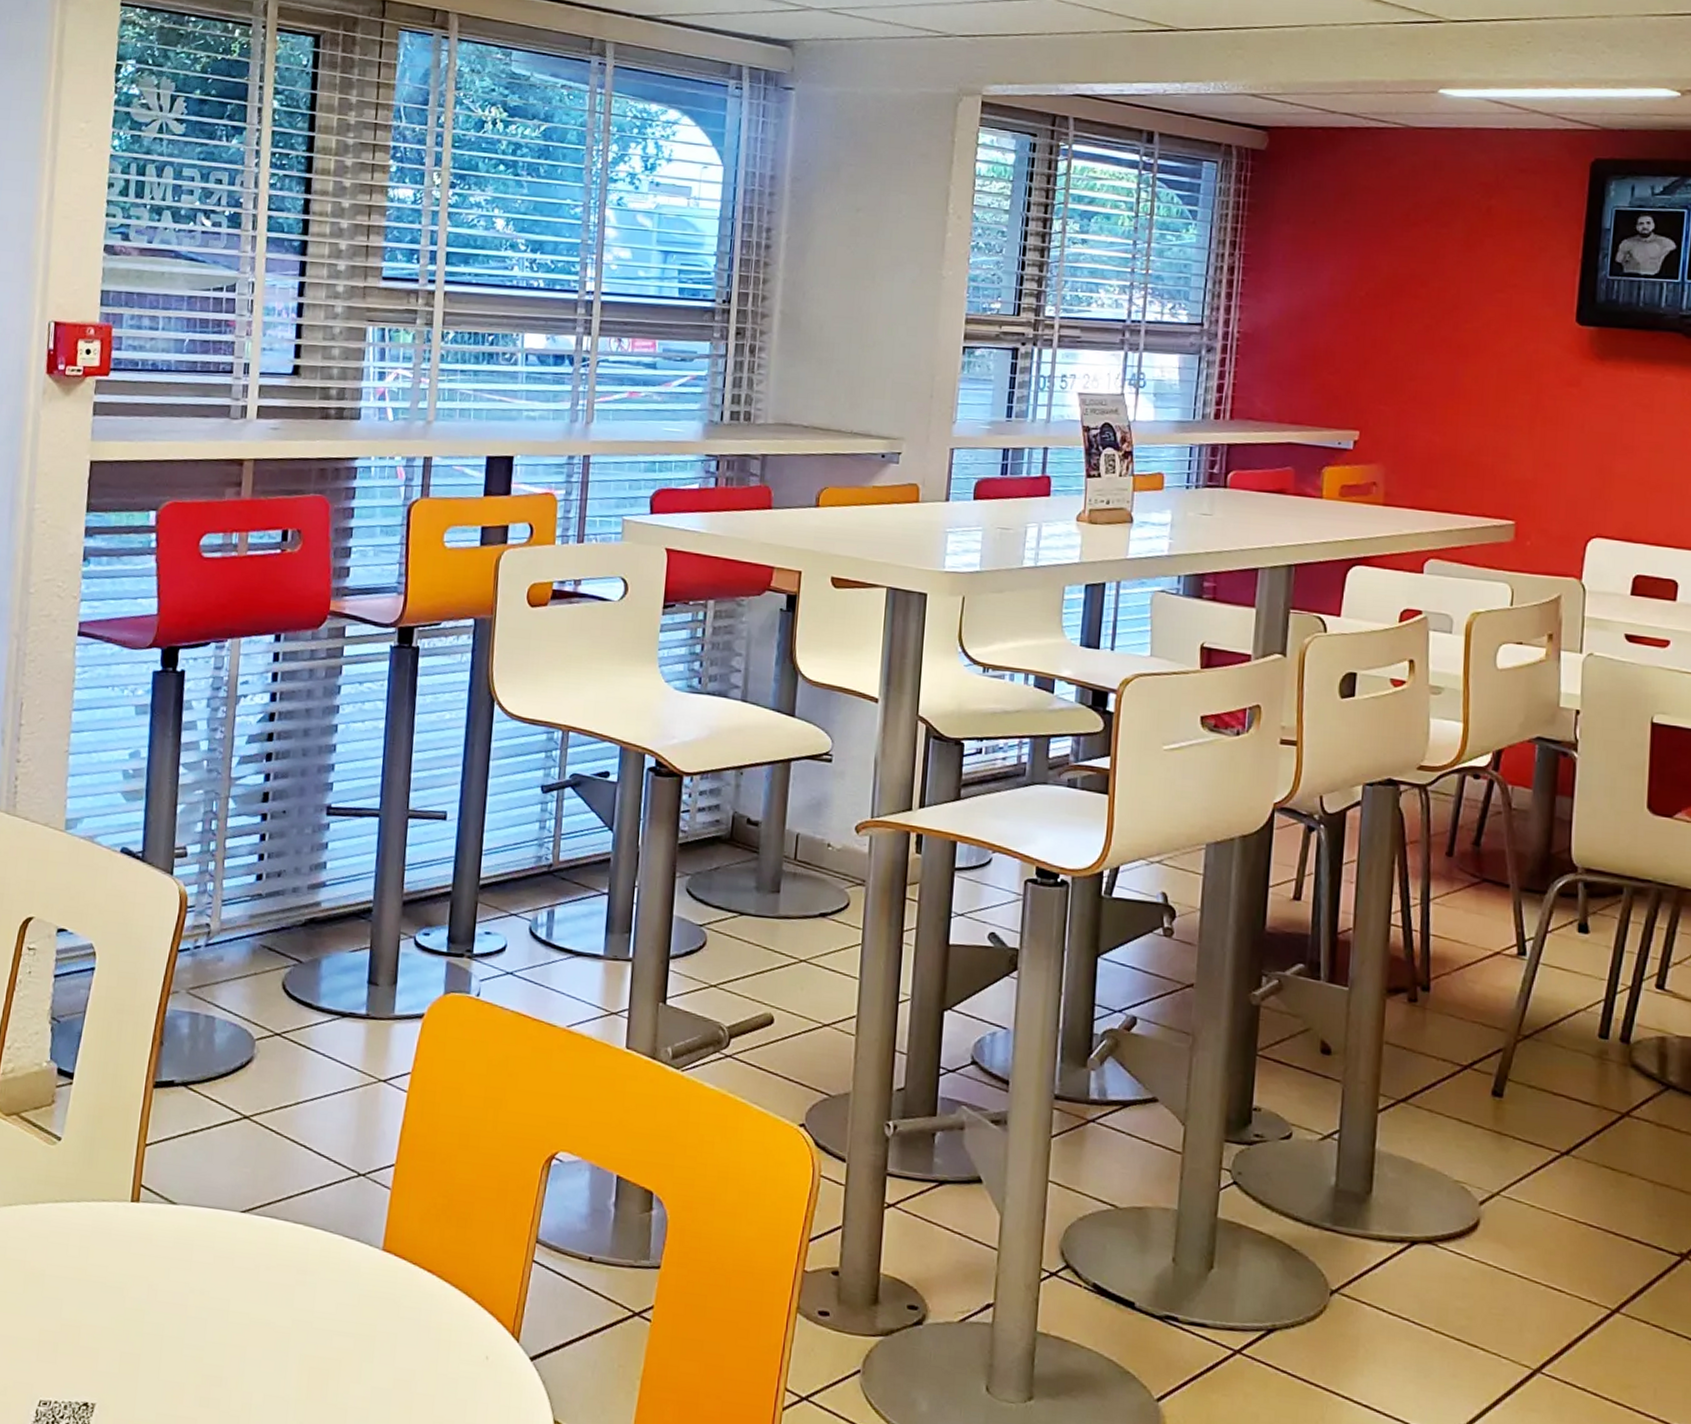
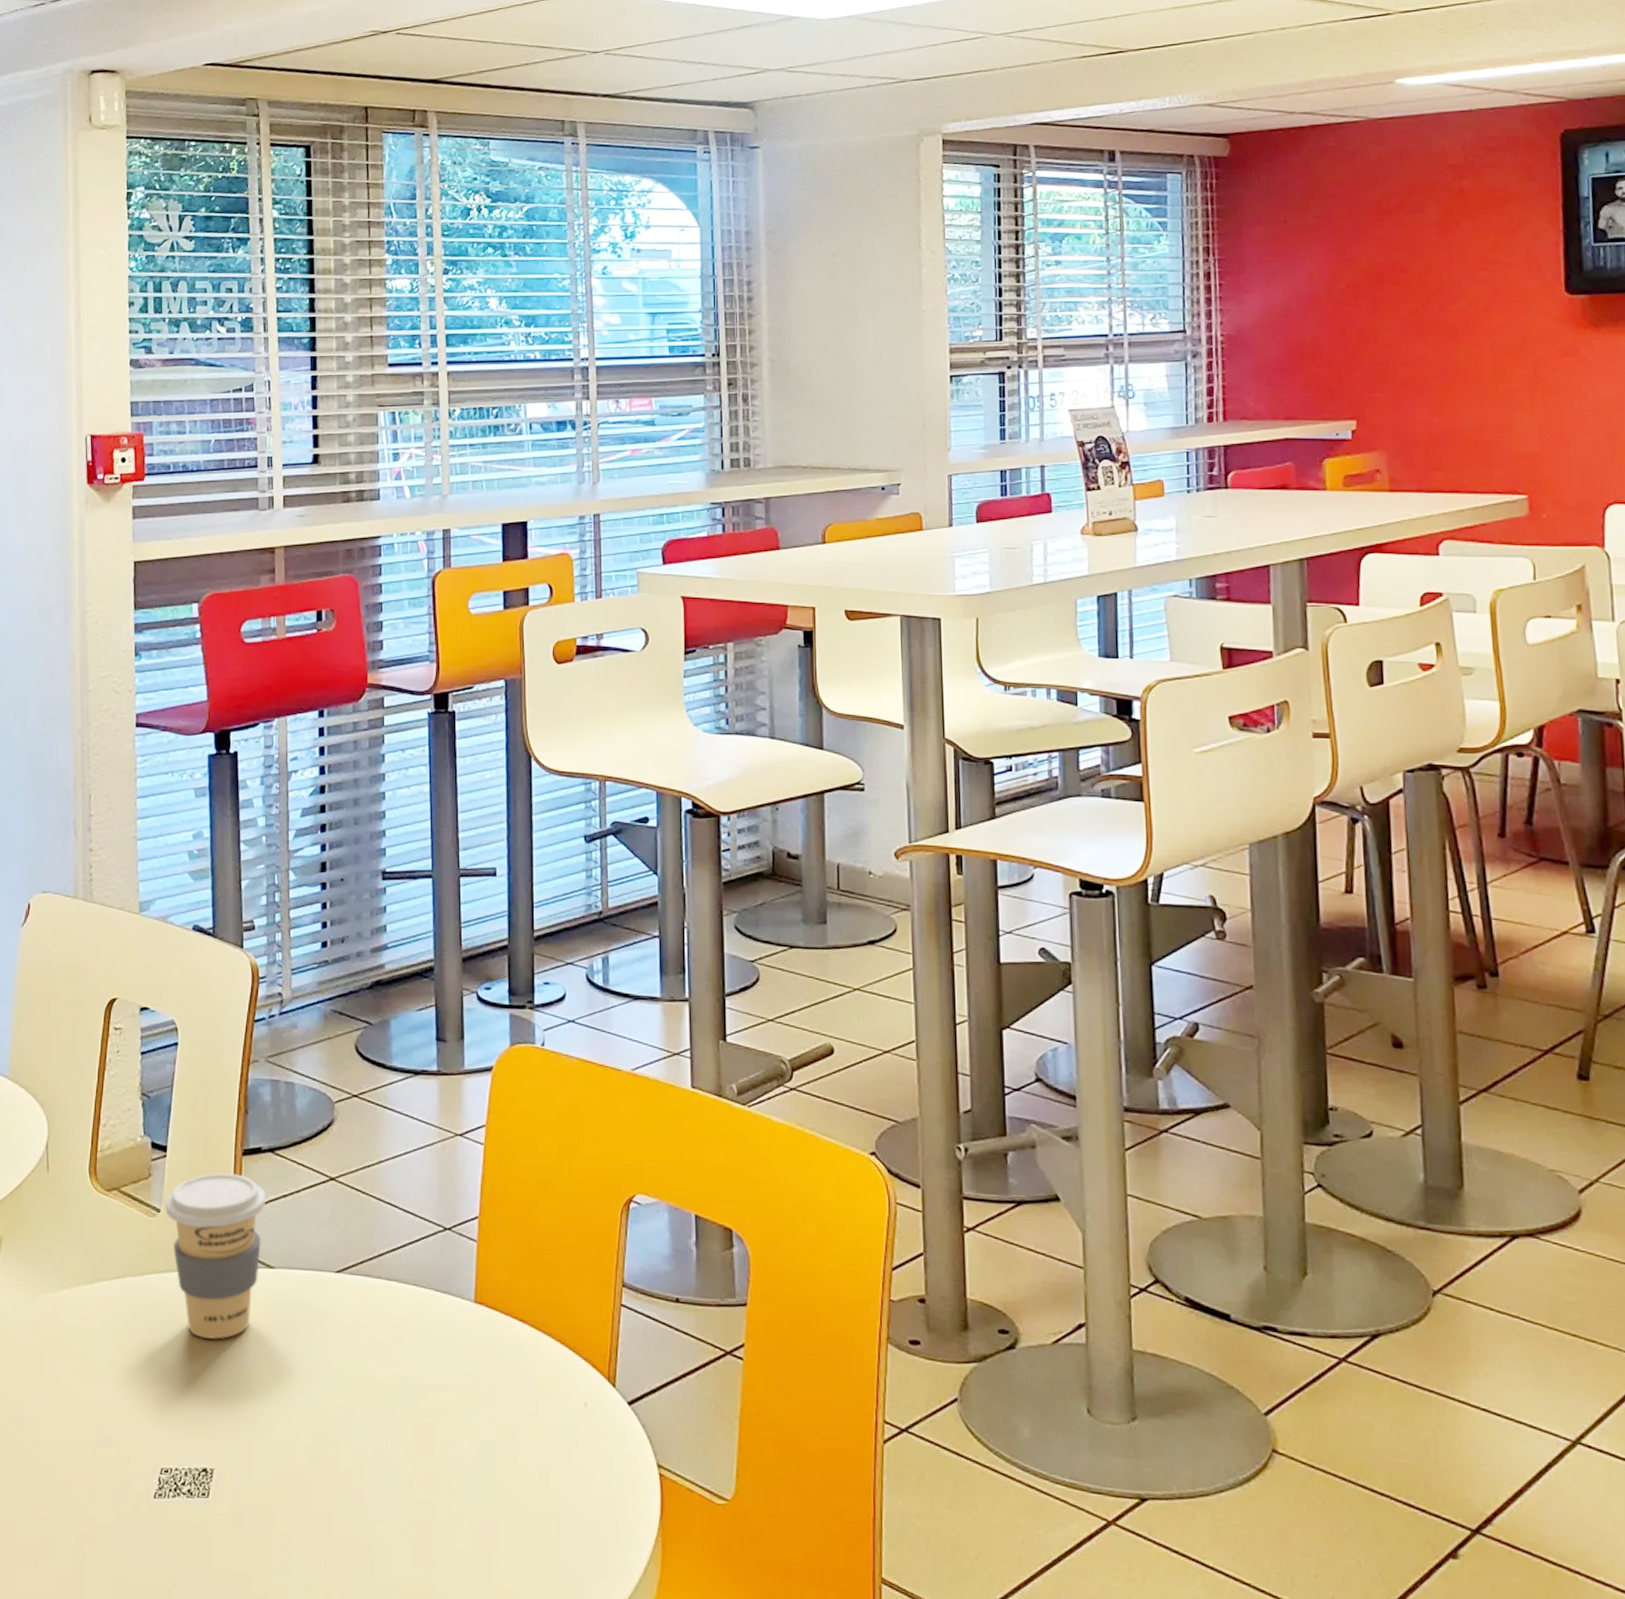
coffee cup: none [66,1104,175,1274] -> present [165,1172,267,1340]

